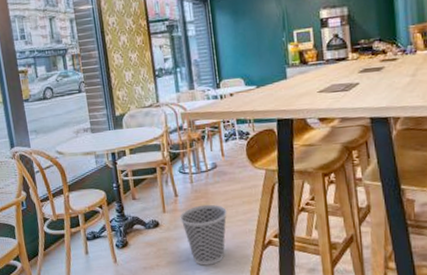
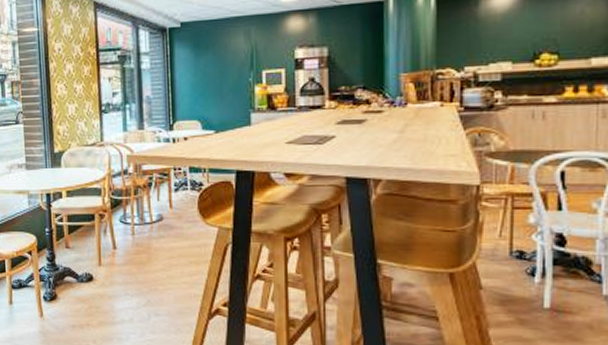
wastebasket: present [180,204,227,266] -> none [117,261,171,331]

